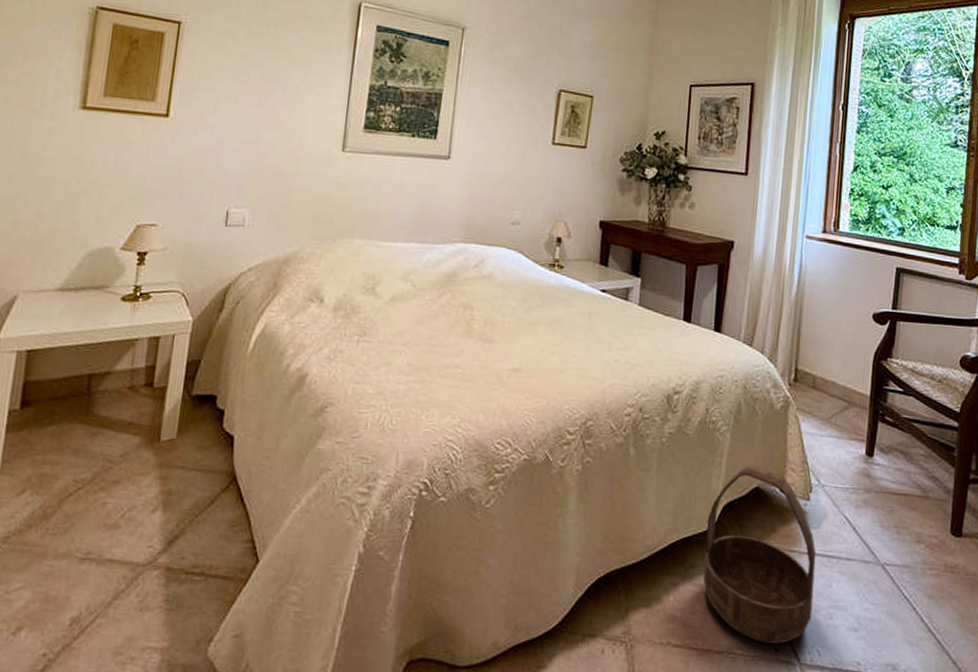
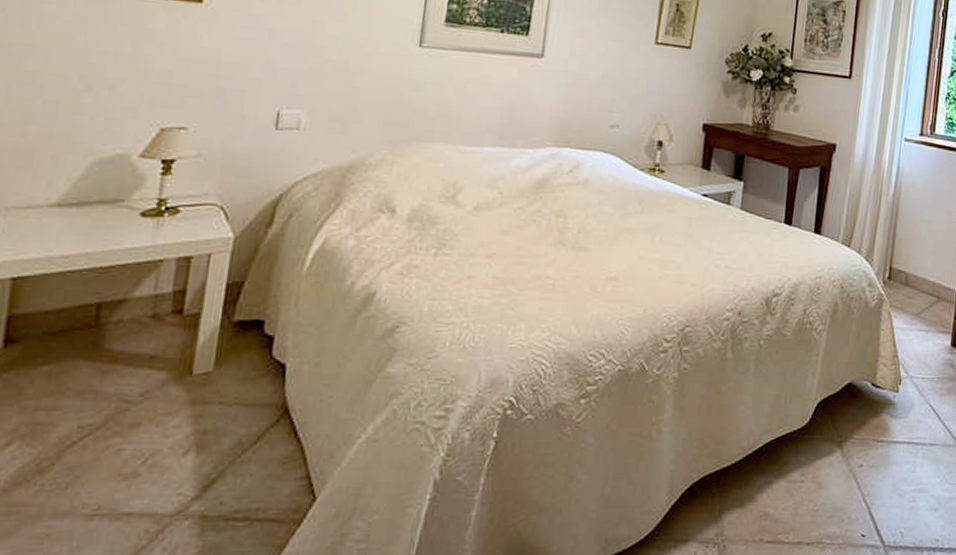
basket: present [703,465,816,644] -> none [796,362,903,531]

